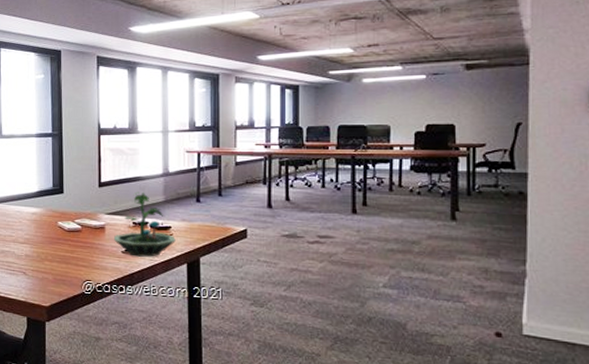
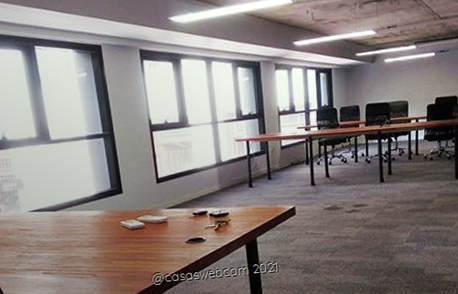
terrarium: present [114,191,176,257] -> none [177,183,234,245]

